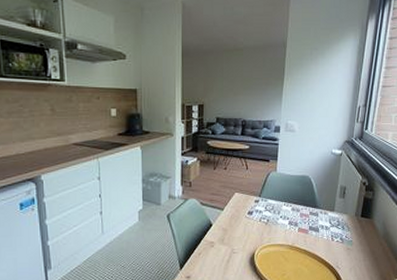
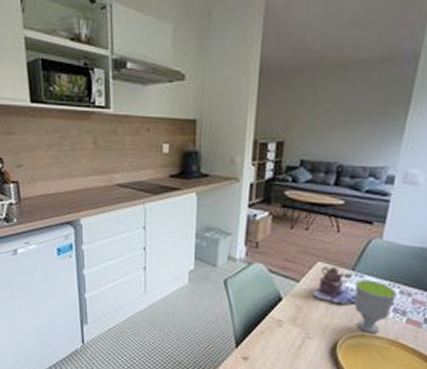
teapot: none [233,196,264,224] -> present [312,267,357,305]
cup: none [262,202,290,243] -> present [354,279,397,334]

